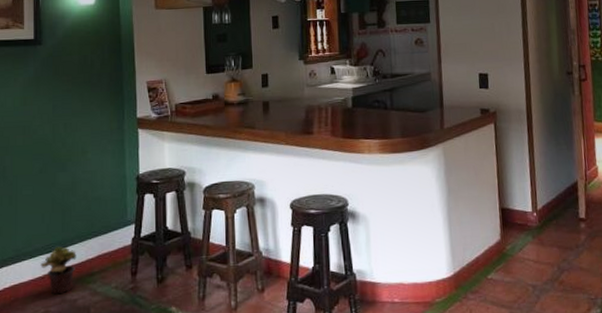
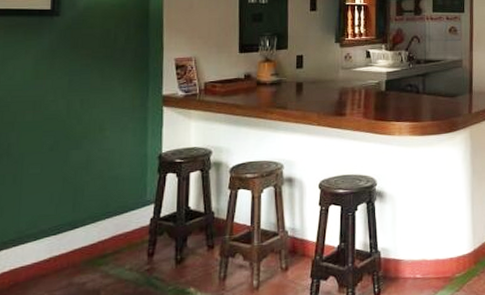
potted plant: present [40,246,76,295] -> none [46,227,88,278]

